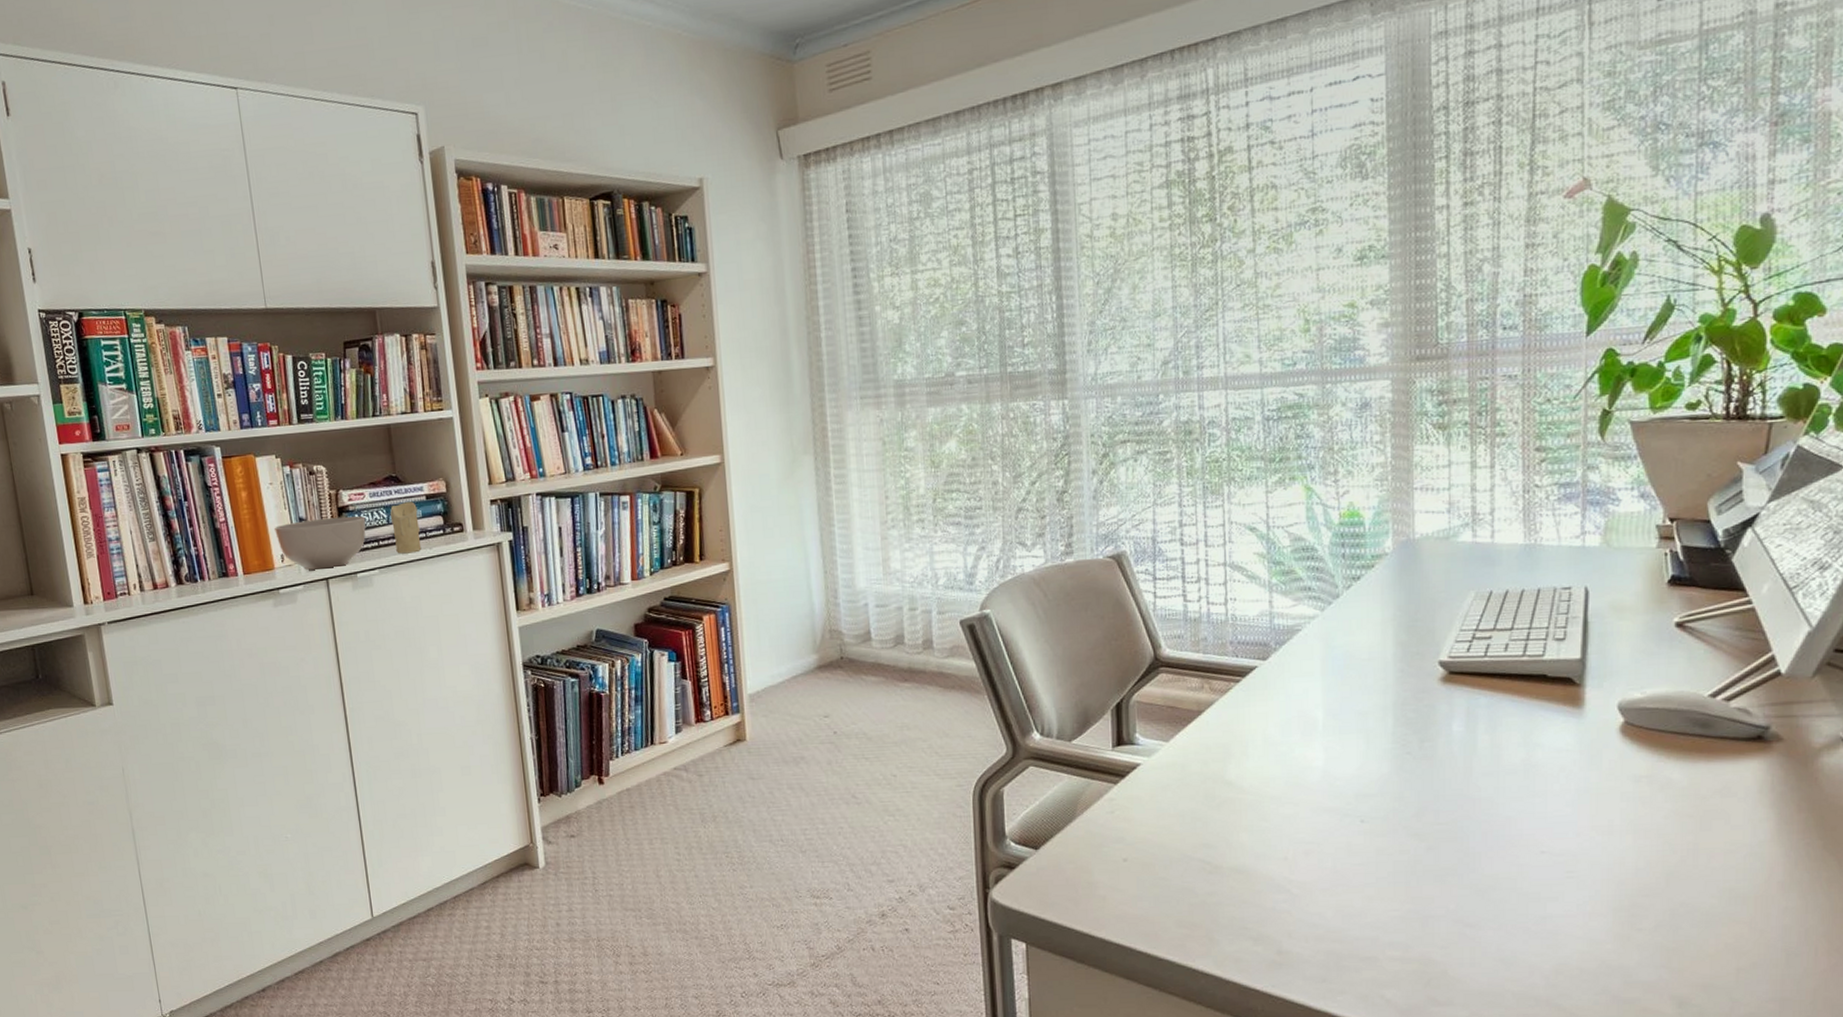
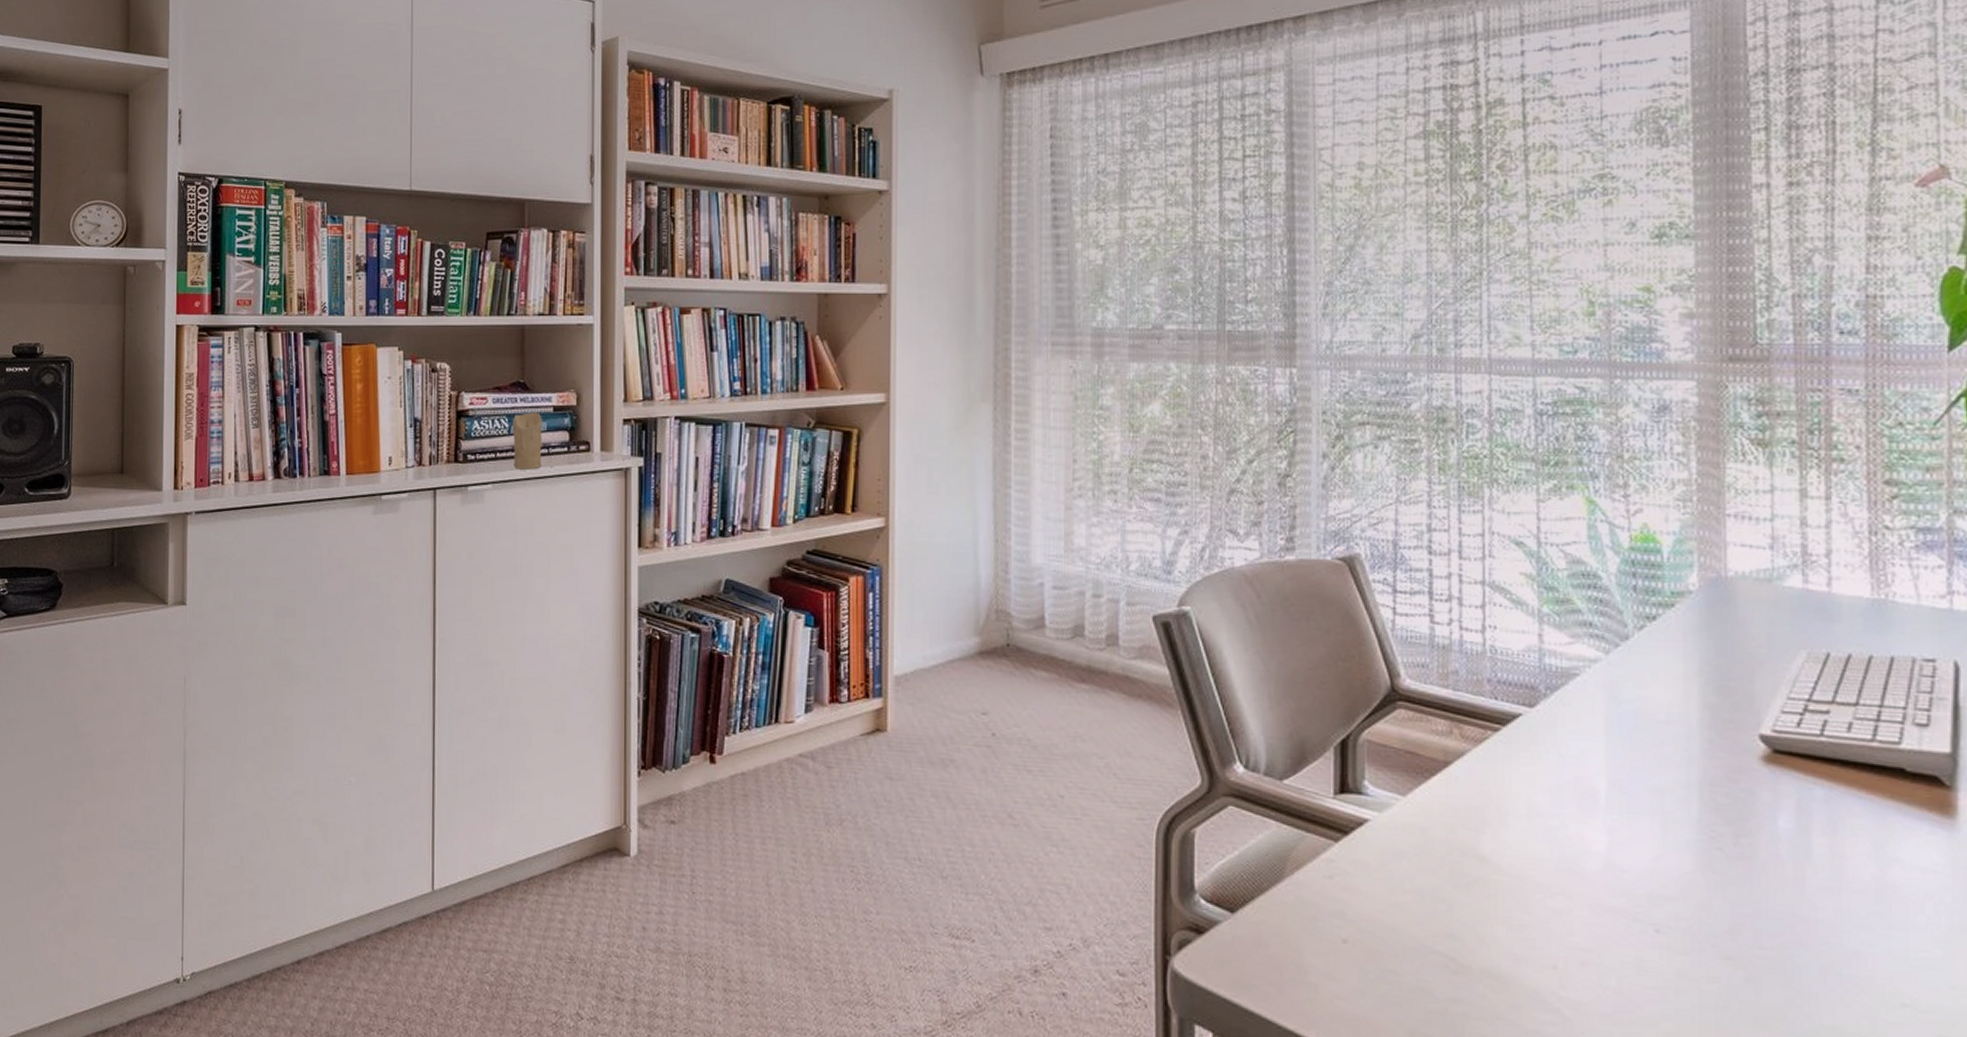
bowl: present [274,515,366,570] -> none [386,421,485,478]

